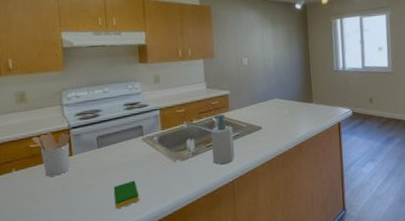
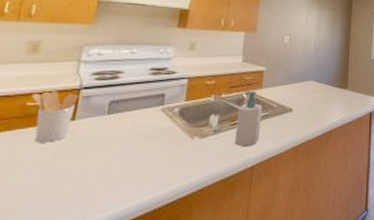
dish sponge: present [113,180,139,209] -> none [109,156,143,191]

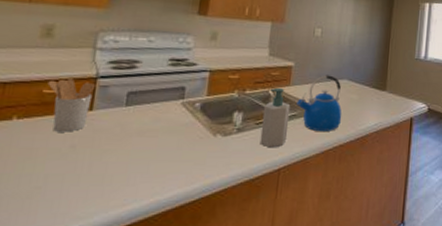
kettle: none [268,77,309,129] -> present [296,75,342,131]

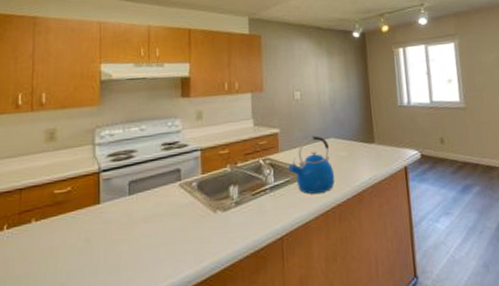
utensil holder: present [47,79,96,132] -> none [57,177,100,229]
soap bottle: present [259,87,291,148] -> none [257,155,285,217]

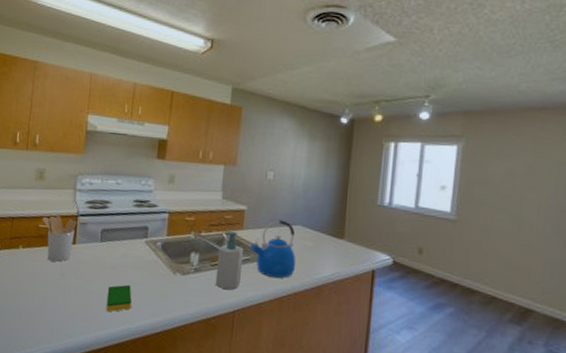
utensil holder: none [57,177,100,229] -> present [42,215,77,262]
dish sponge: none [142,235,171,271] -> present [106,284,132,312]
soap bottle: none [257,155,285,217] -> present [215,231,244,290]

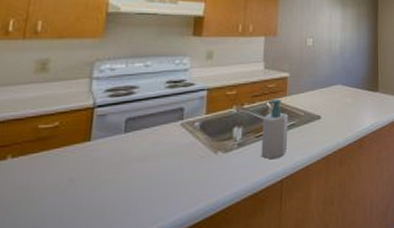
utensil holder: present [42,215,77,262] -> none [43,111,94,167]
dish sponge: present [106,284,132,312] -> none [131,175,165,214]
kettle: present [250,220,296,278] -> none [294,82,339,138]

